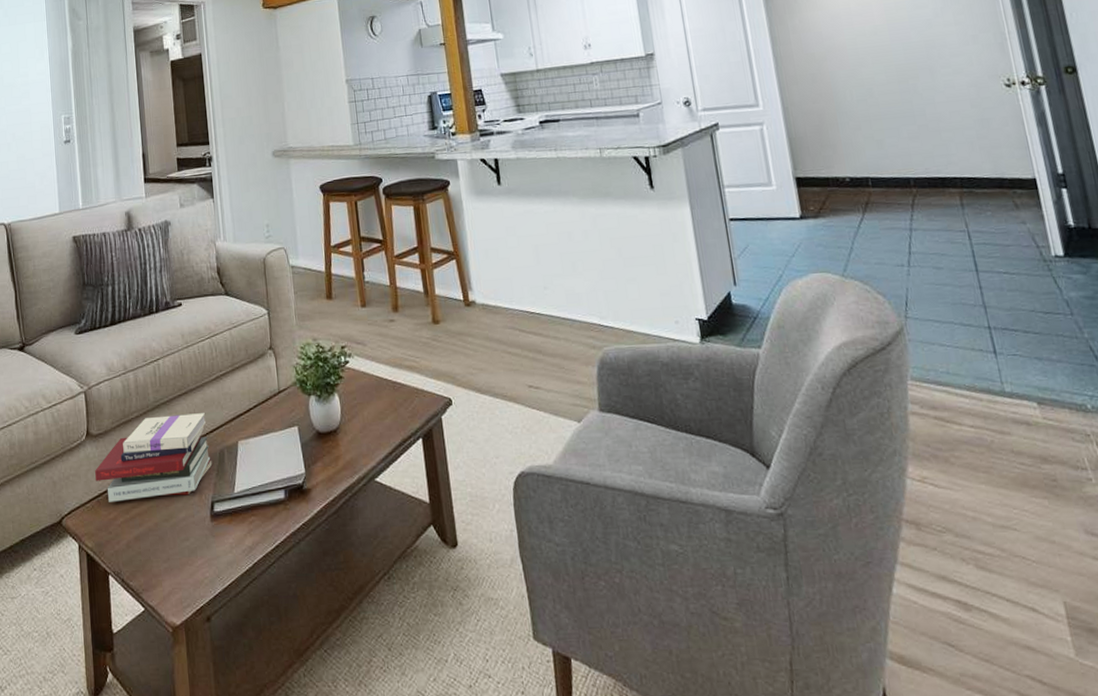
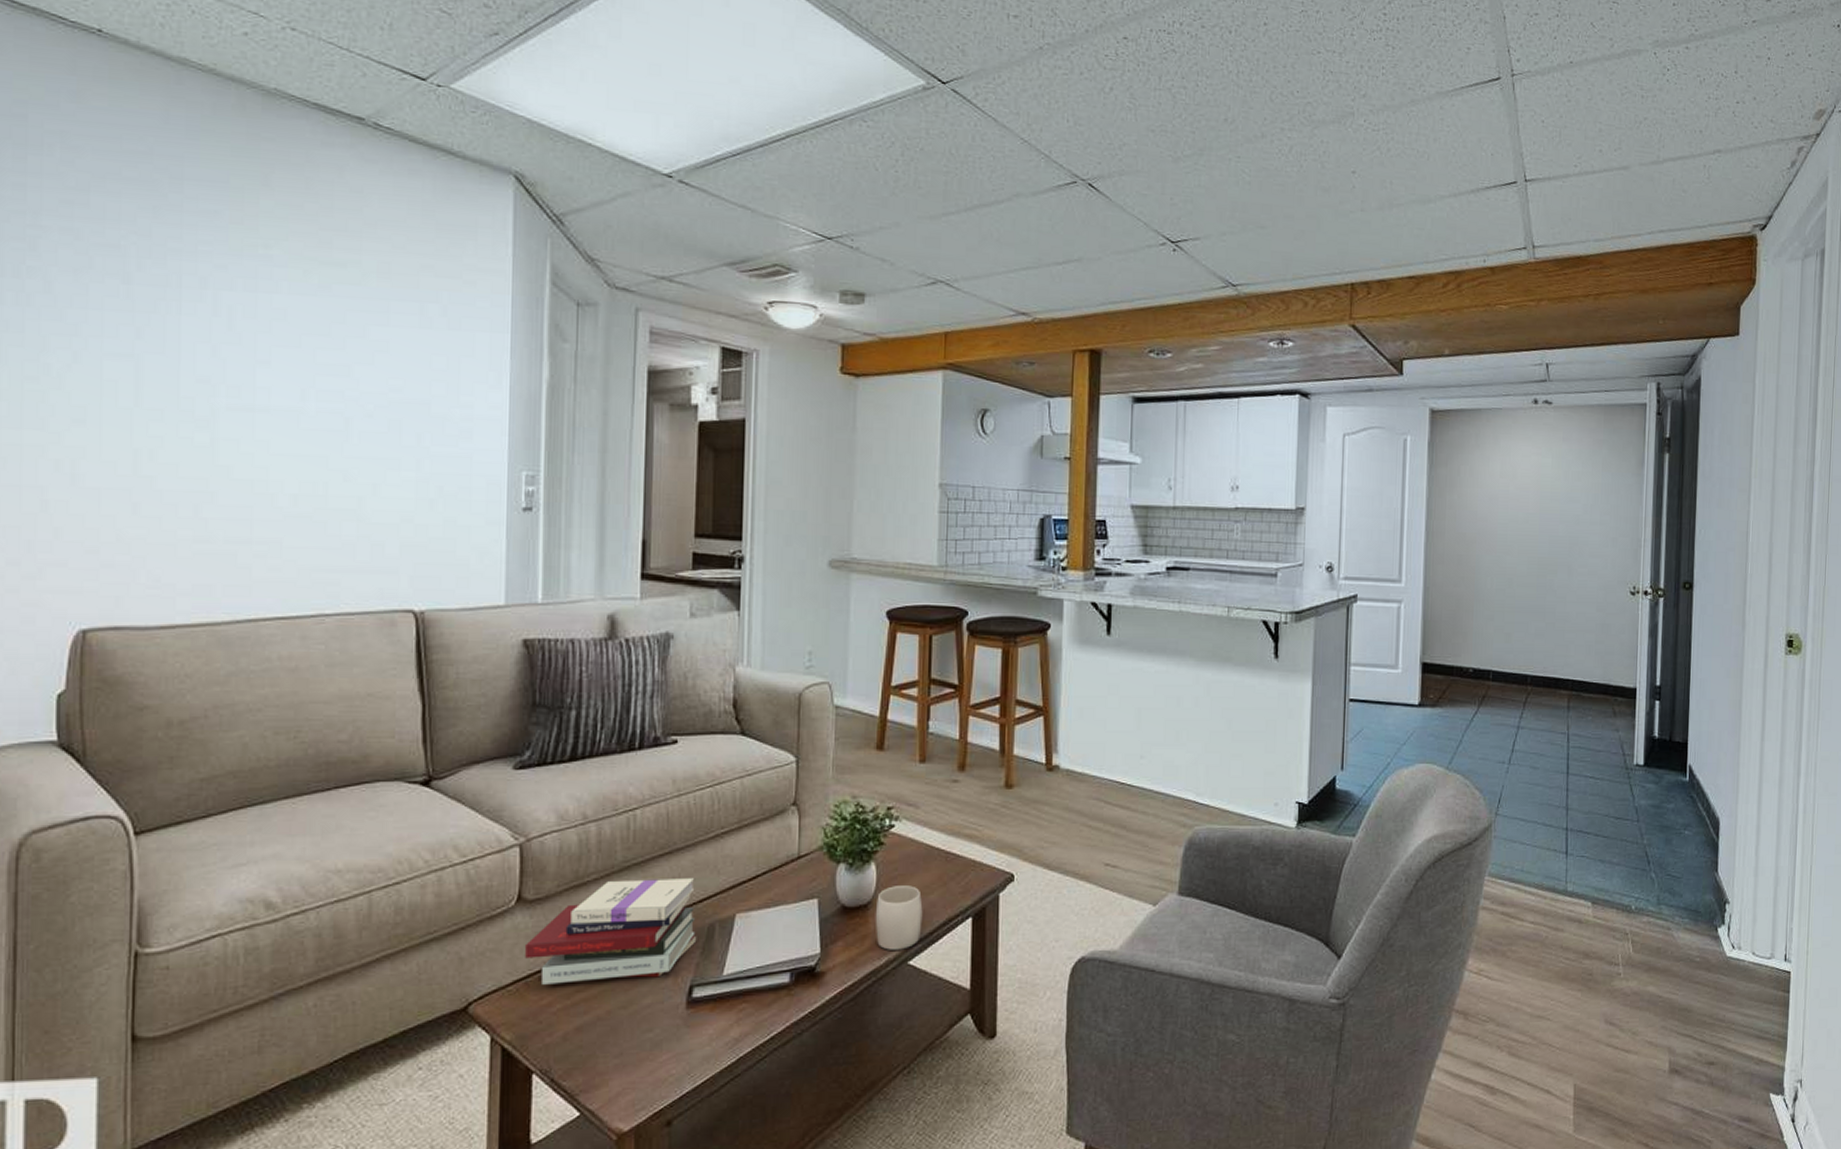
mug: none [343,412,383,469] -> present [874,885,923,950]

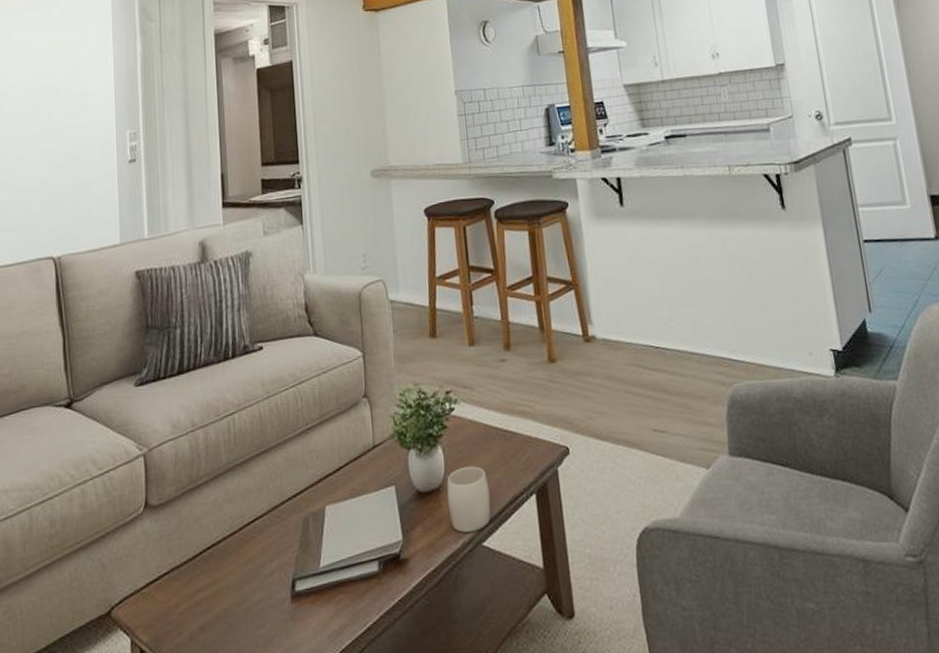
books: present [525,878,697,985] -> none [154,474,295,586]

